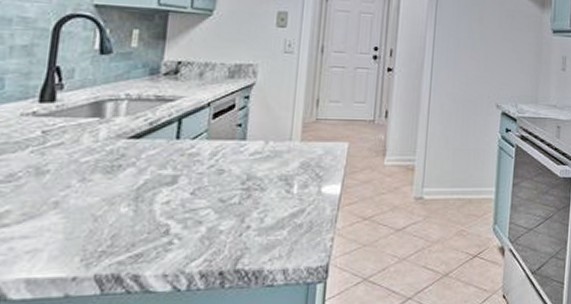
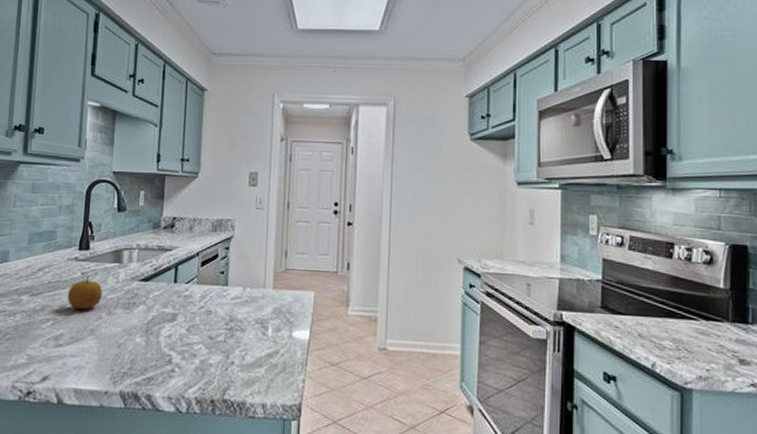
fruit: none [19,134,74,178] -> present [68,275,103,310]

